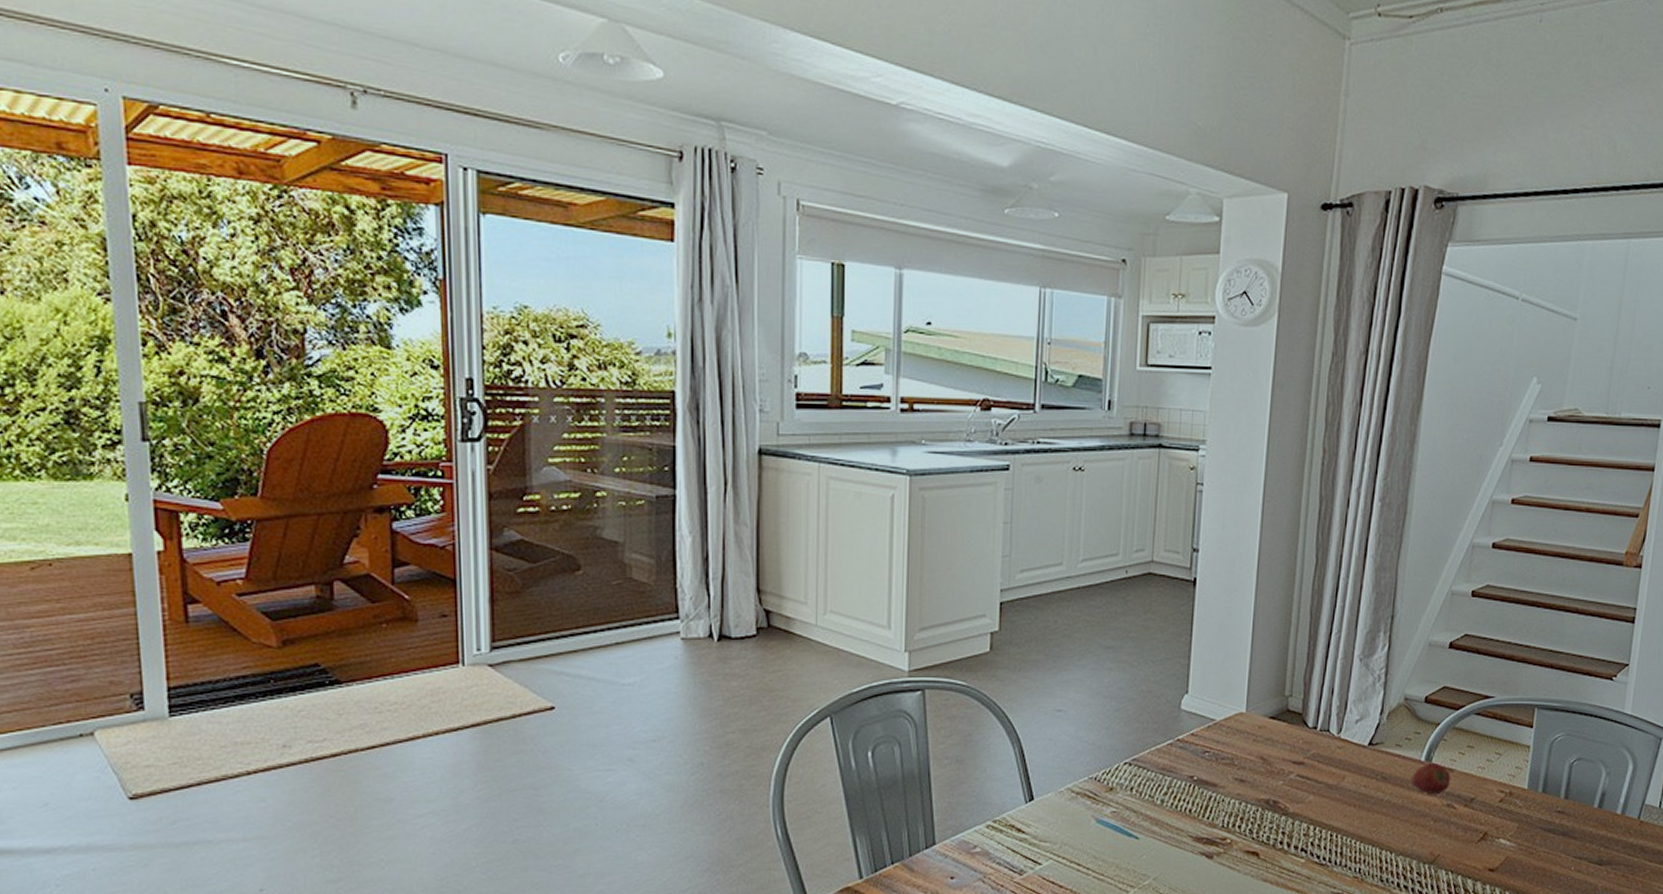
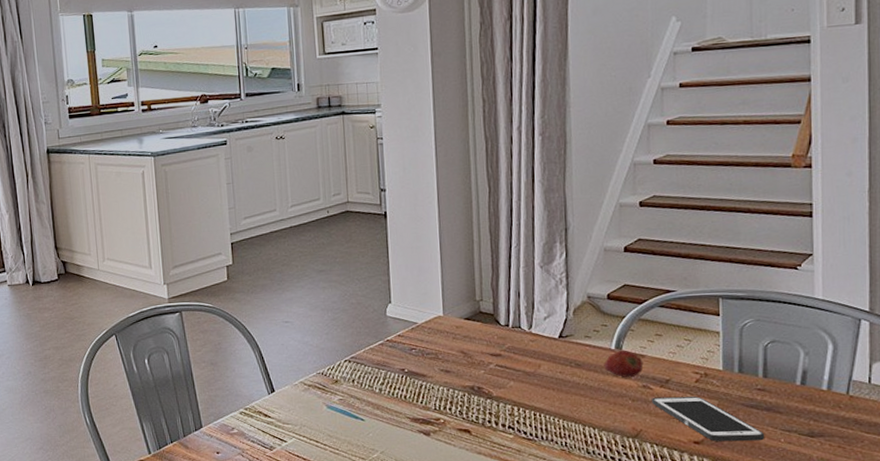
cell phone: none [1454,817,1558,869] -> present [652,396,765,442]

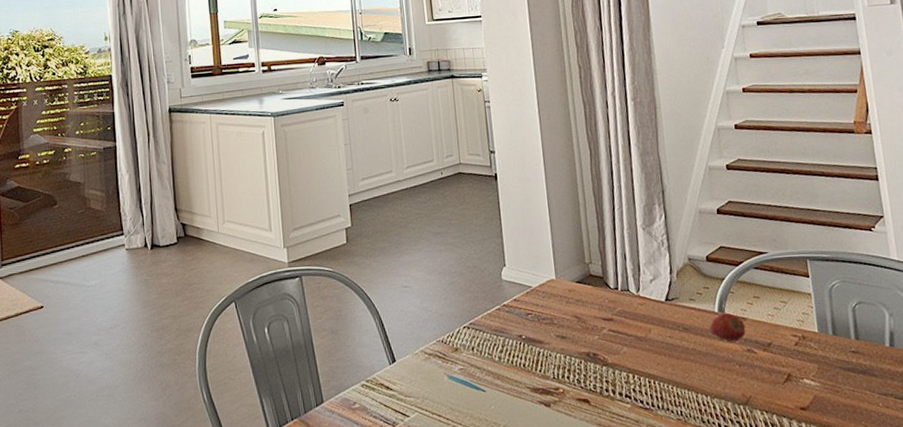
cell phone: present [652,396,765,442] -> none [757,359,865,407]

